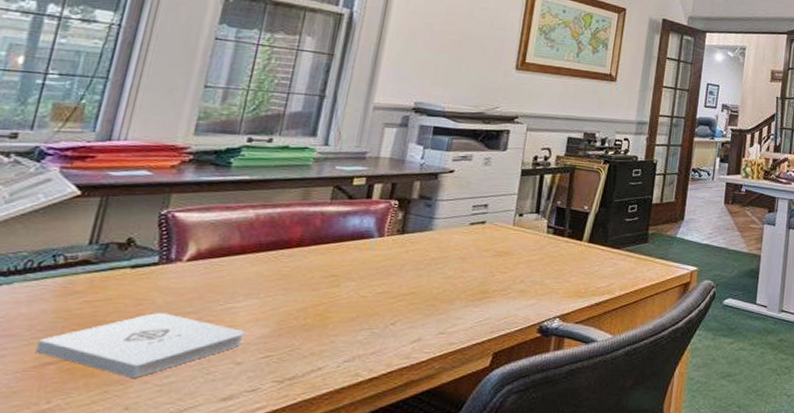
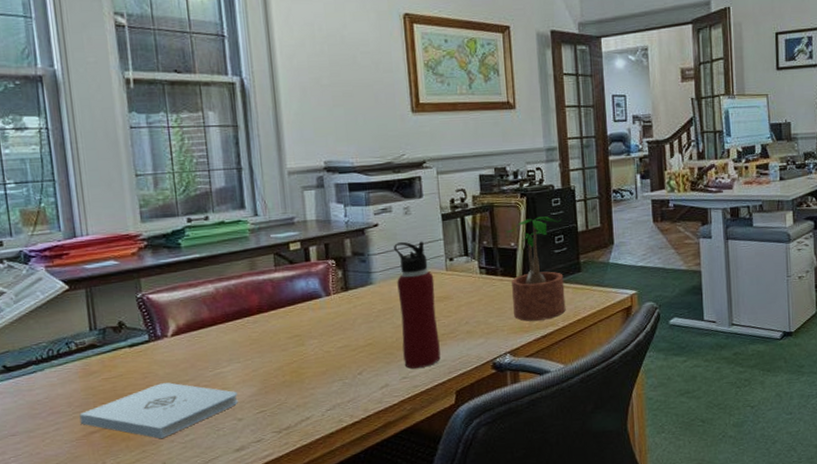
water bottle: none [444,191,499,324] -> present [393,241,441,369]
potted plant: none [572,184,639,287] -> present [504,216,566,321]

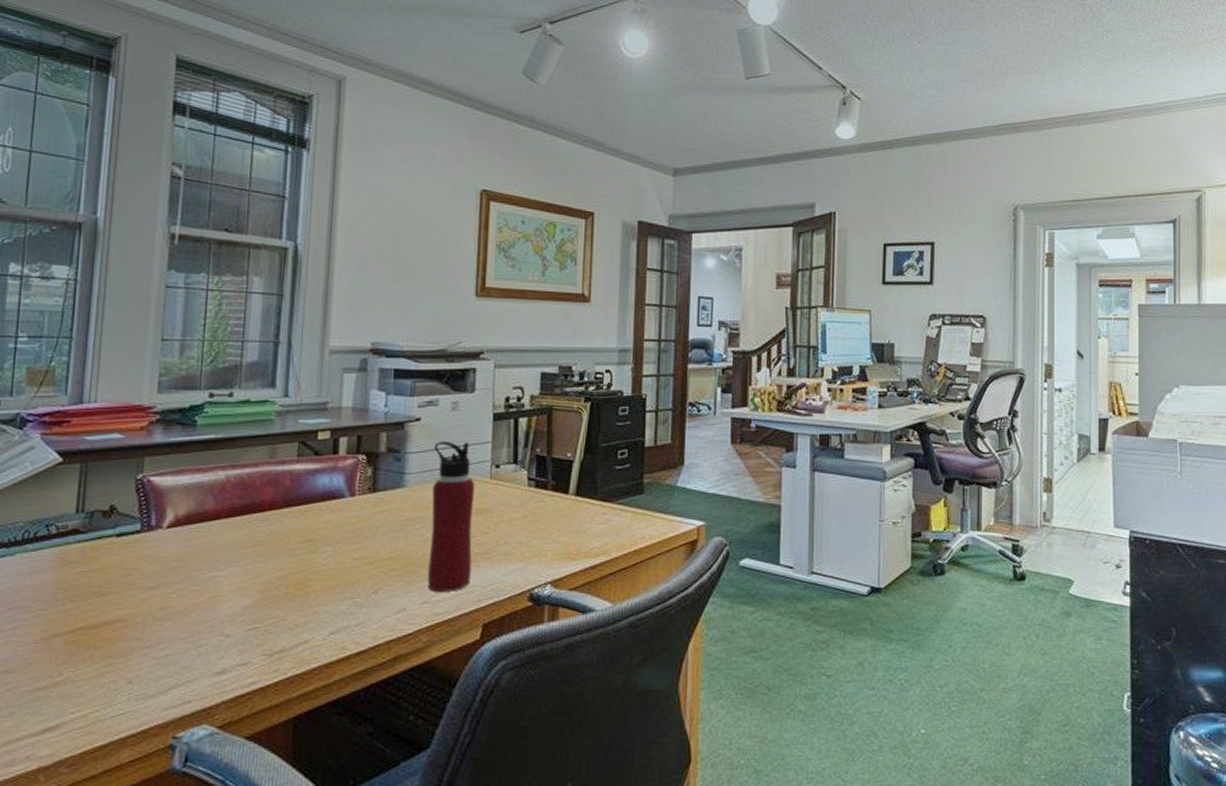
notepad: present [79,382,238,439] -> none [43,583,230,650]
potted plant: present [504,216,566,321] -> none [561,426,628,547]

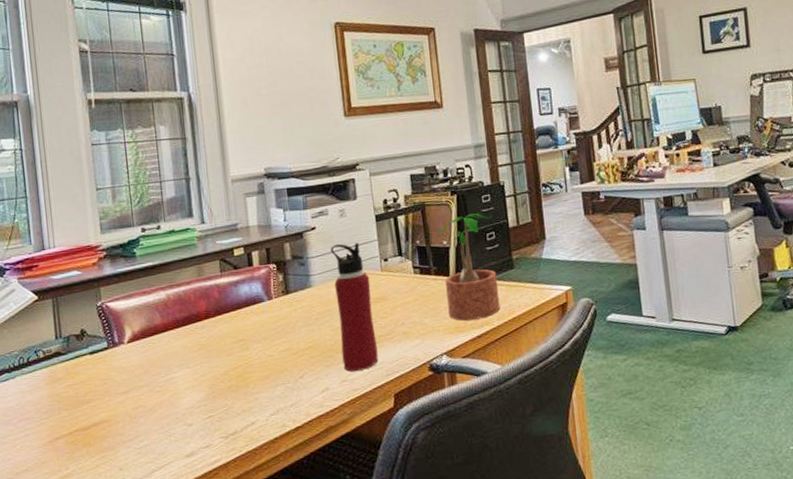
potted plant: none [561,426,628,547] -> present [436,213,501,321]

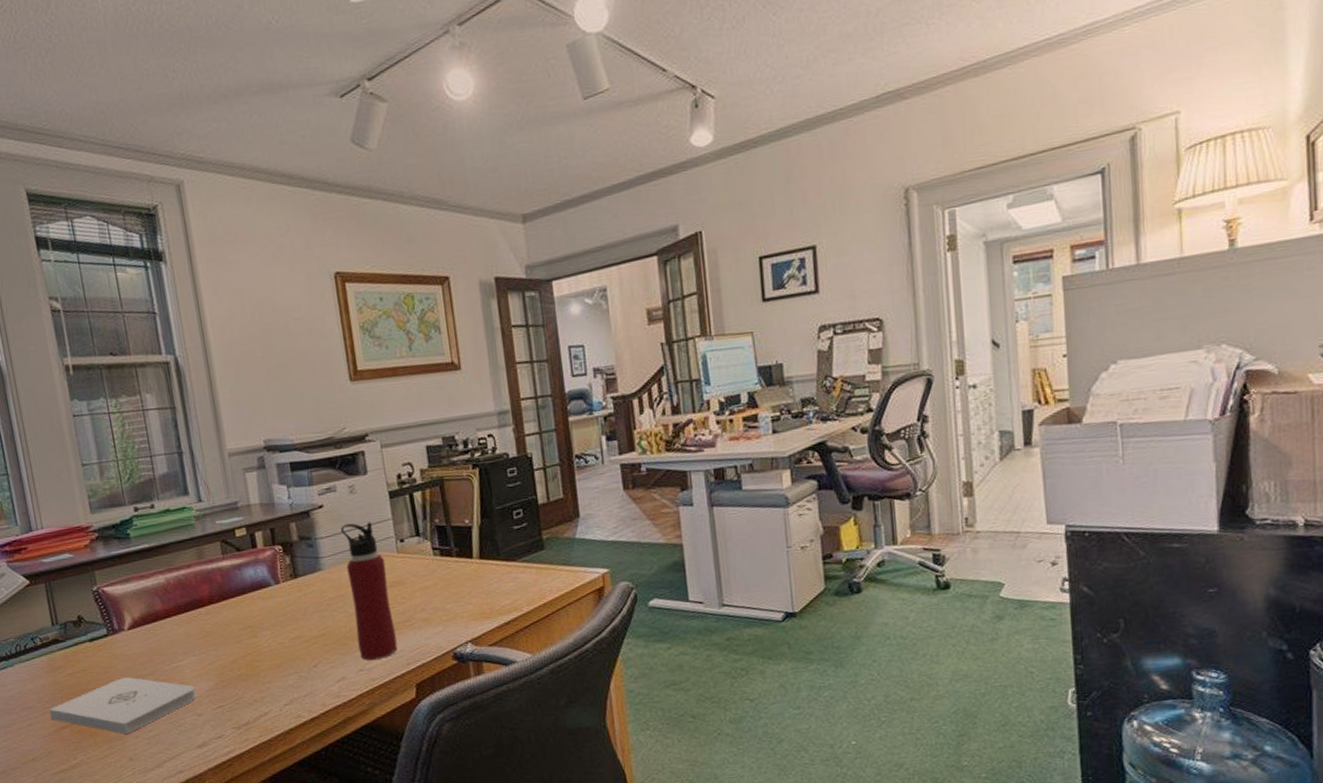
notepad: none [46,388,188,444] -> present [49,677,197,734]
potted plant: present [436,213,501,321] -> none [457,489,530,607]

